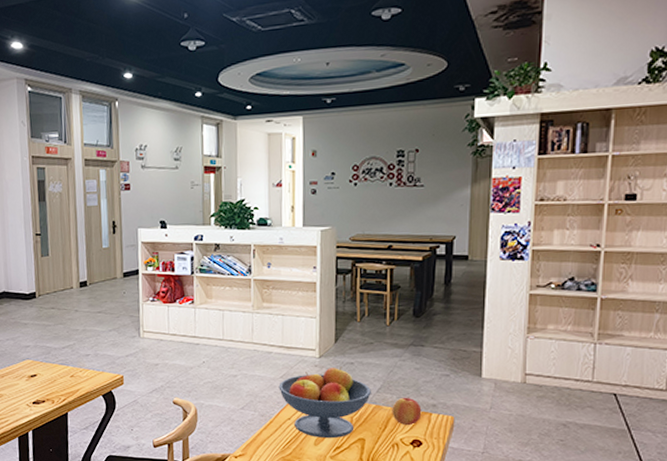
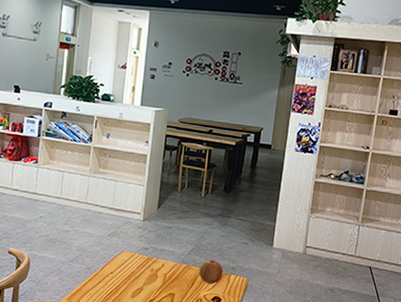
fruit bowl: present [278,366,371,438] -> none [105,230,184,292]

